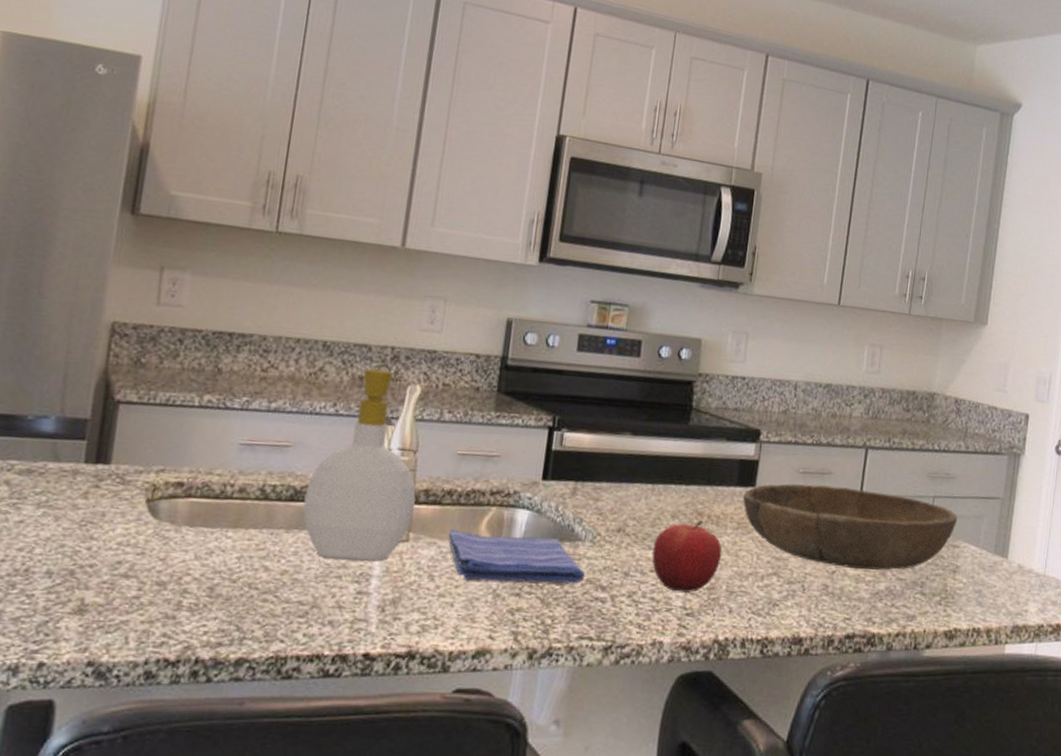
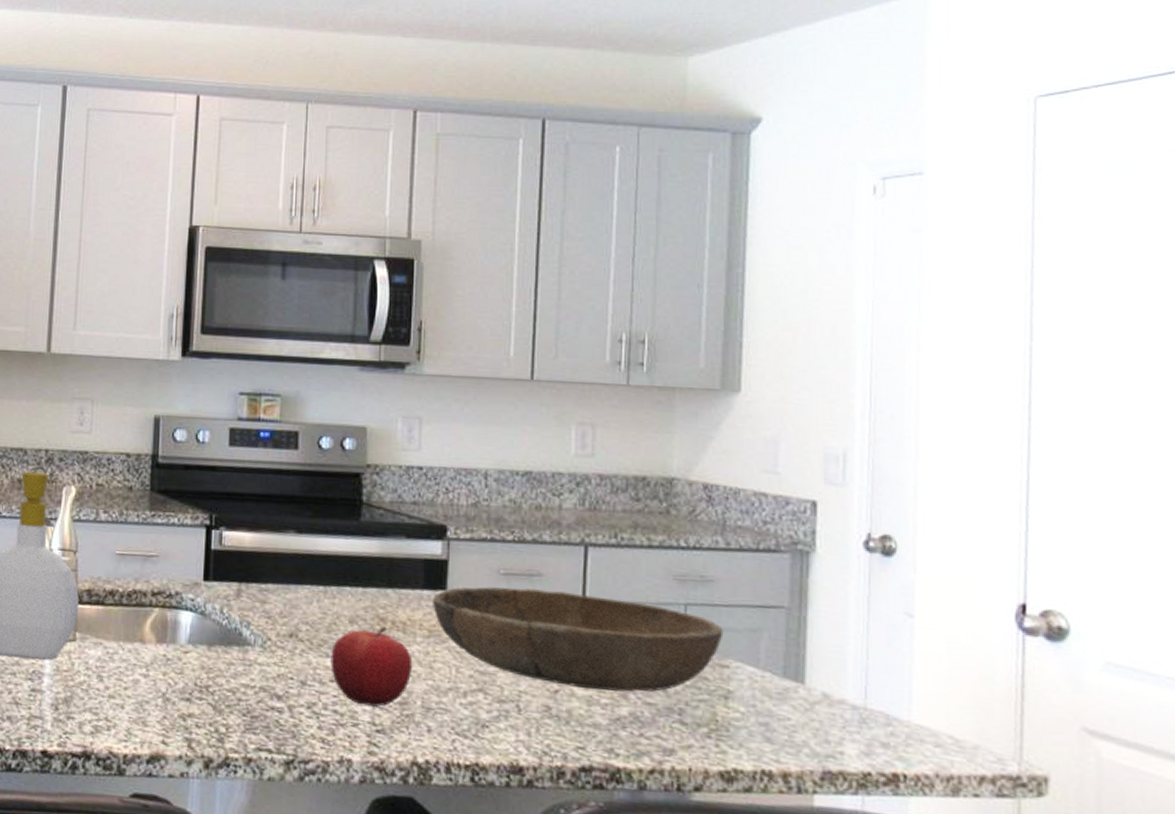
dish towel: present [448,530,585,584] -> none [113,630,257,691]

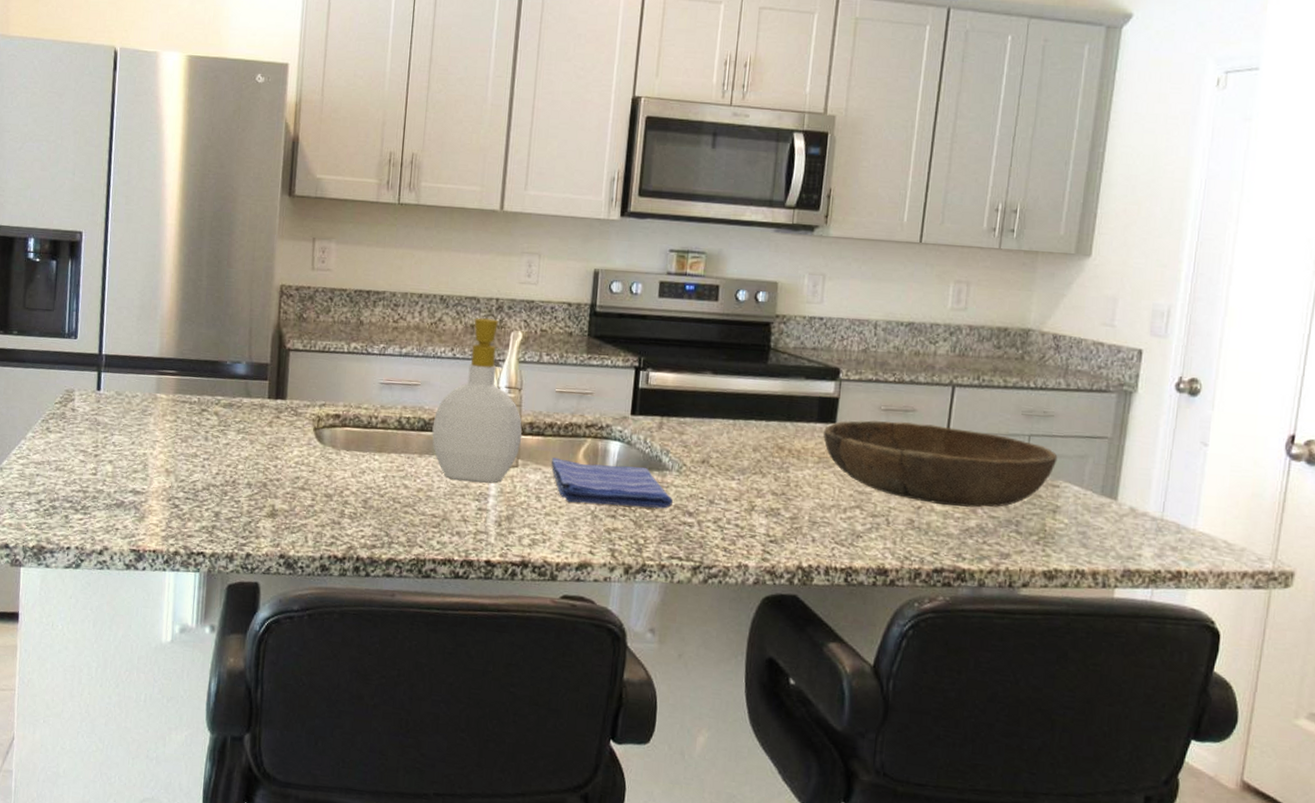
dish towel: none [113,630,257,691] -> present [551,458,673,509]
fruit: present [330,626,413,707] -> none [735,454,804,521]

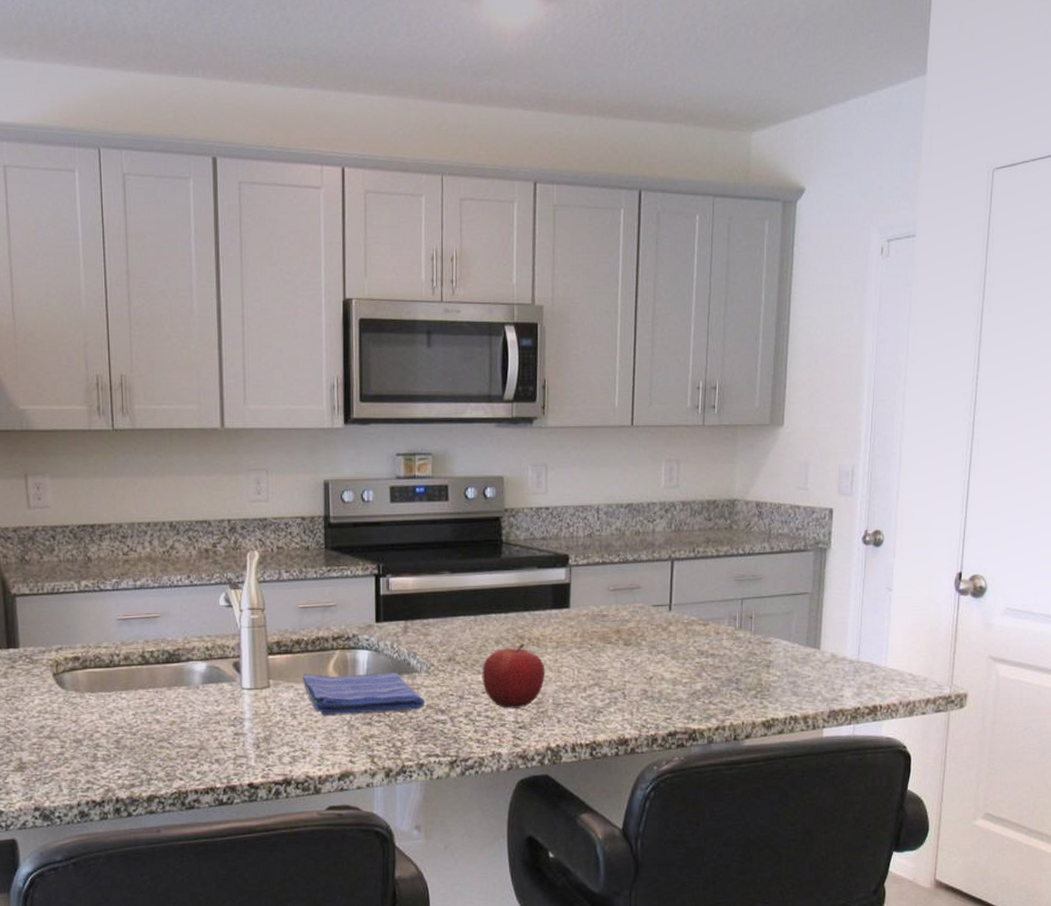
soap bottle: present [432,318,523,483] -> none [178,541,271,709]
fruit: none [735,454,804,521] -> present [482,643,545,709]
bowl: present [823,420,1058,508] -> none [559,599,767,673]

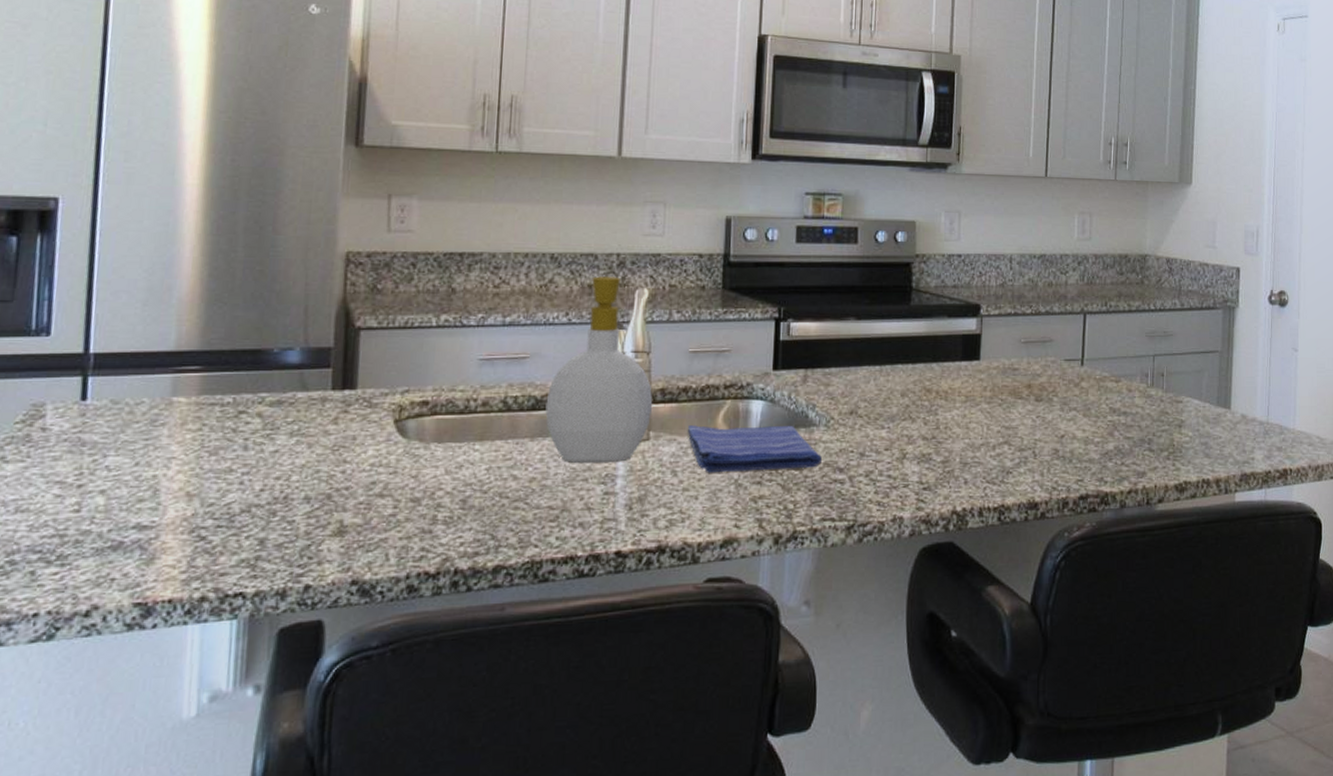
soap bottle: none [178,541,271,709] -> present [545,276,653,464]
fruit: present [482,643,545,709] -> none [885,396,953,468]

